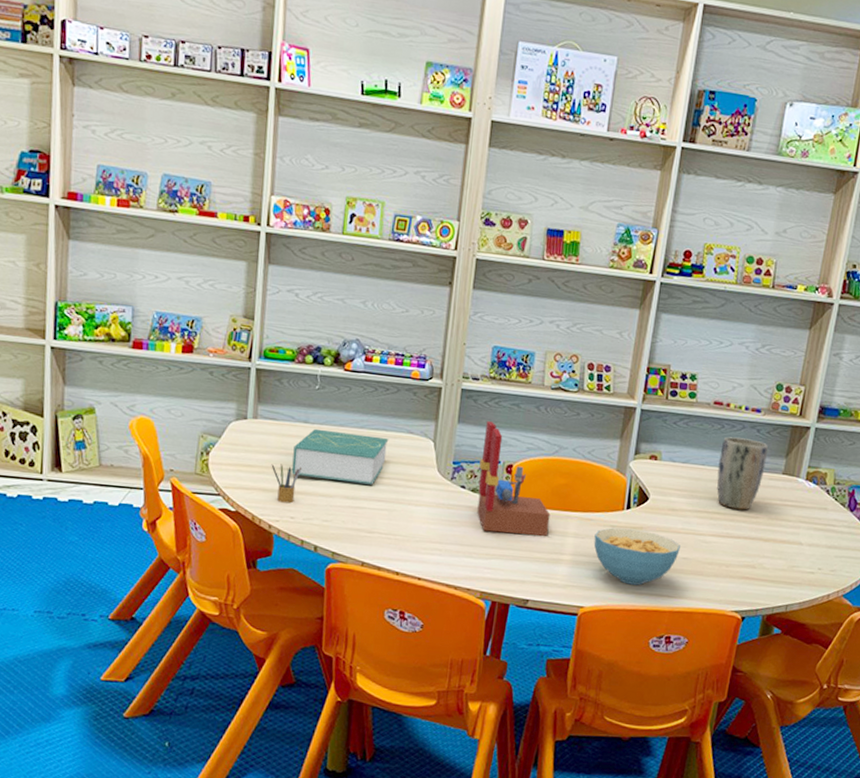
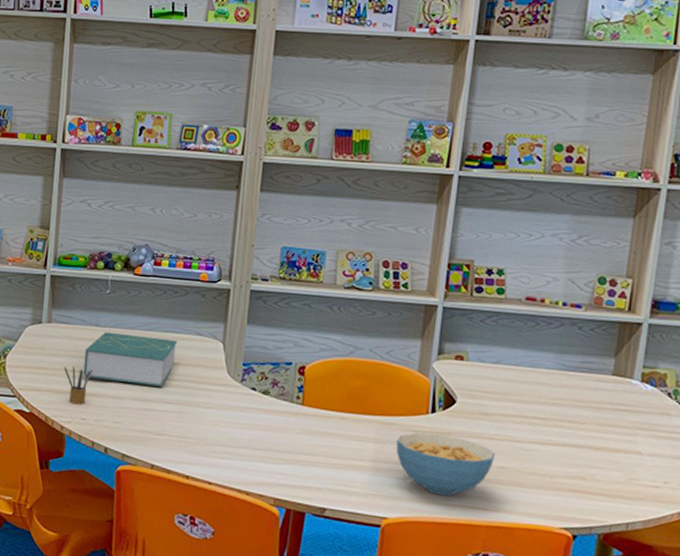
toy theatre: present [477,421,551,536] -> none [268,322,347,441]
plant pot: present [717,437,768,510] -> none [534,335,592,415]

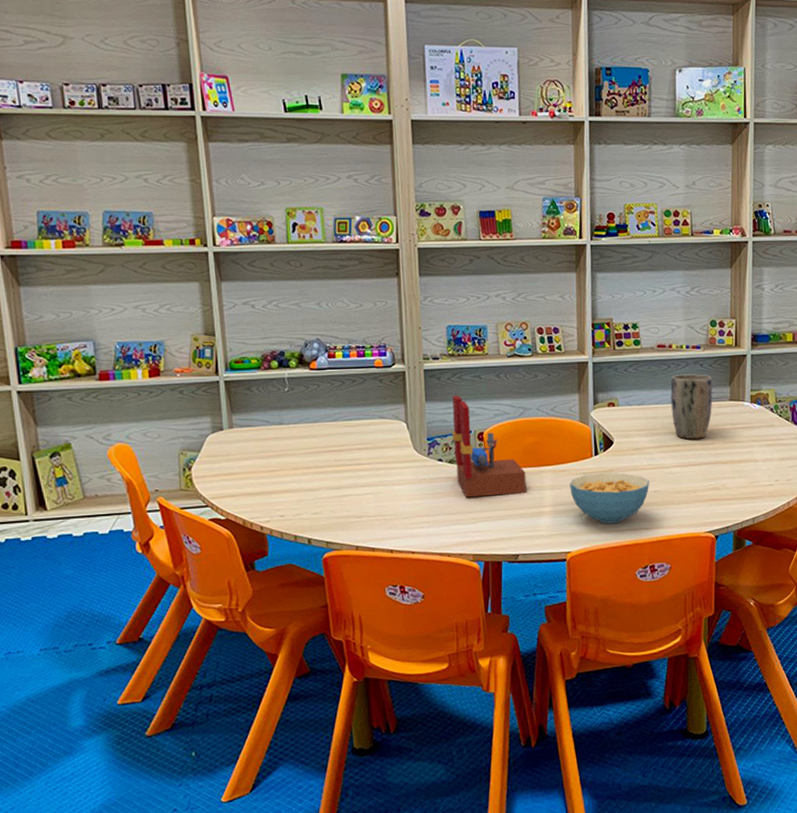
pencil box: present [64,366,94,405] -> none [254,467,285,504]
book: present [83,331,178,387] -> none [273,426,363,476]
toy theatre: none [268,322,347,441] -> present [452,395,527,498]
plant pot: none [534,335,592,415] -> present [670,374,713,440]

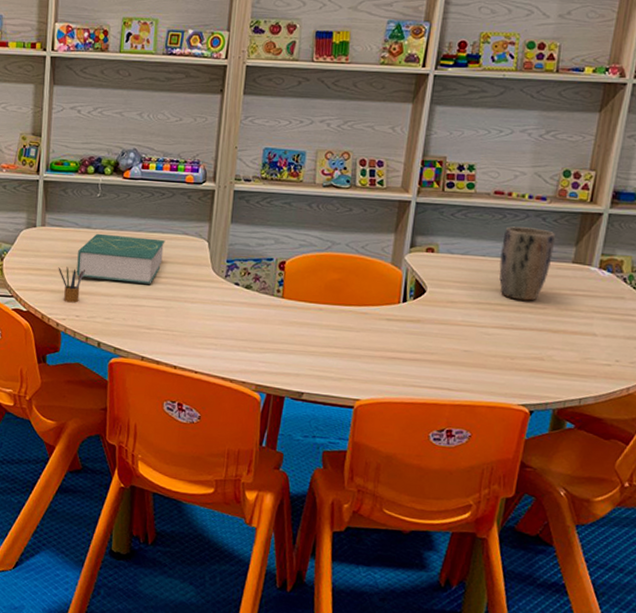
pencil box: none [254,467,285,504] -> present [58,267,86,303]
book: none [273,426,363,476] -> present [76,233,165,284]
toy theatre: present [452,395,527,498] -> none [251,220,324,330]
cereal bowl: present [570,472,649,524] -> none [369,321,461,379]

